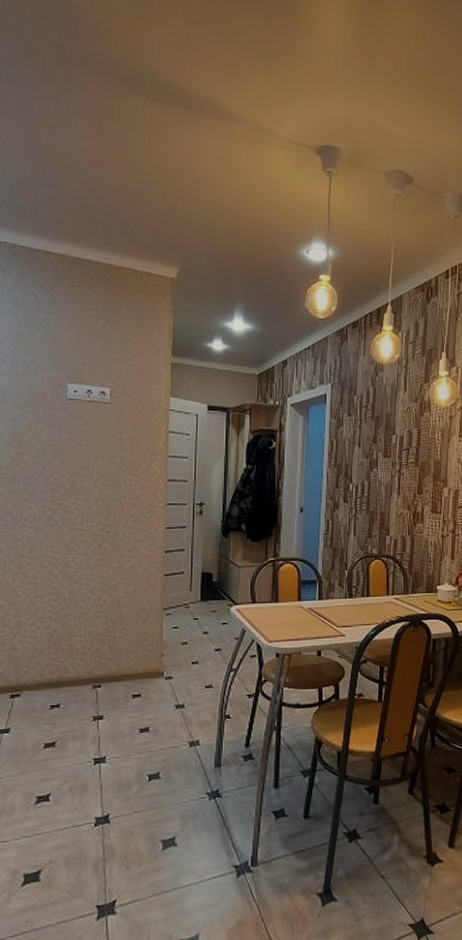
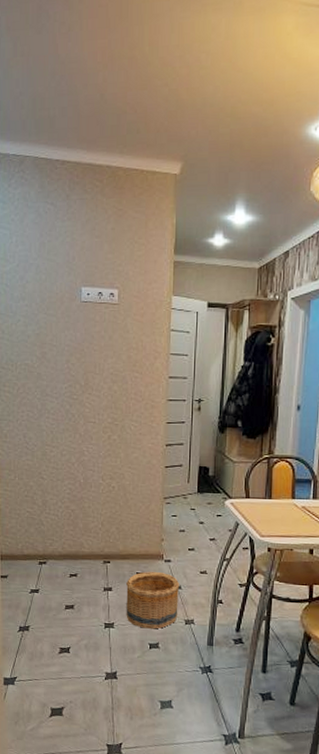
basket: none [120,691,183,758] -> present [126,571,180,629]

